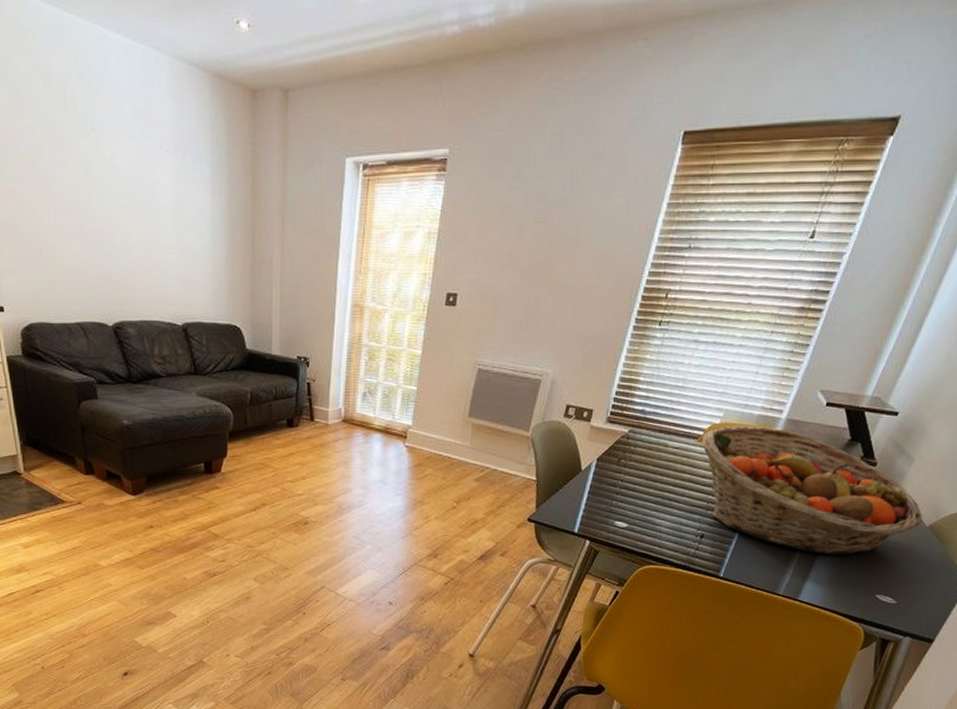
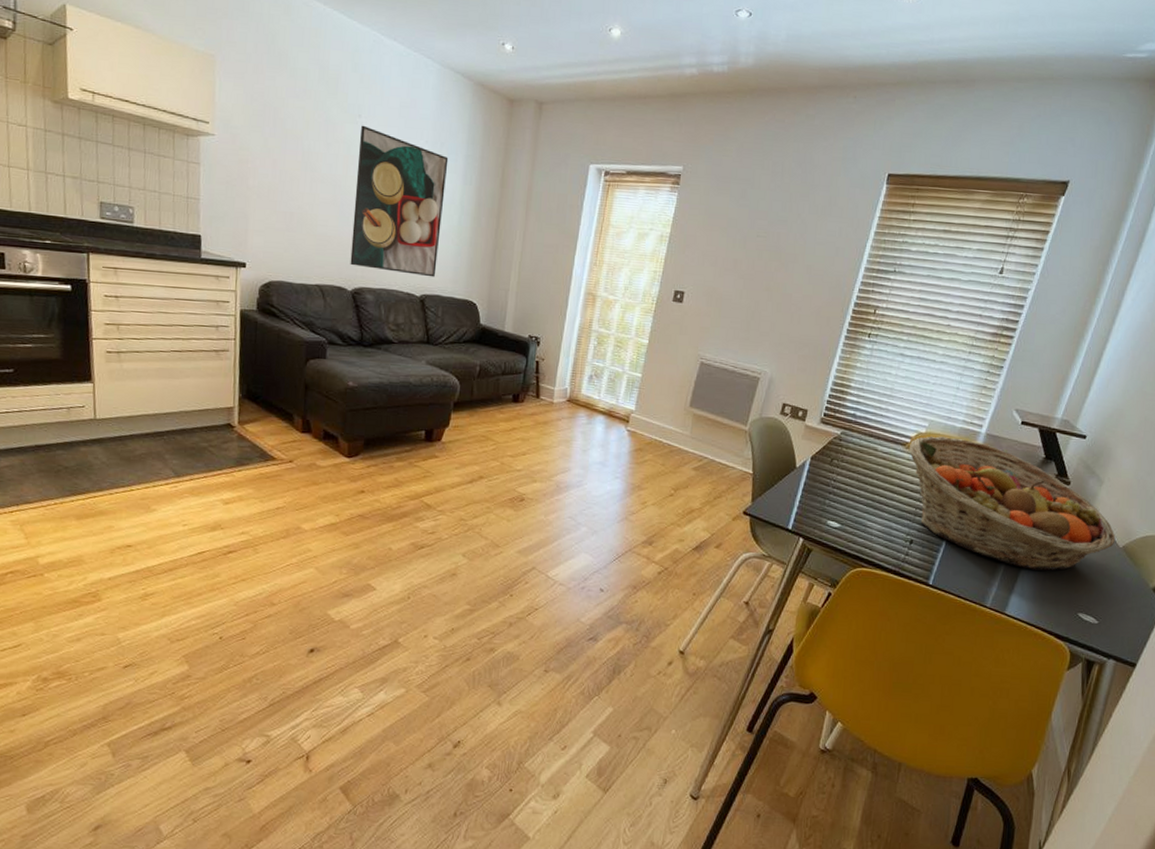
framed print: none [97,139,195,304] -> present [350,125,449,277]

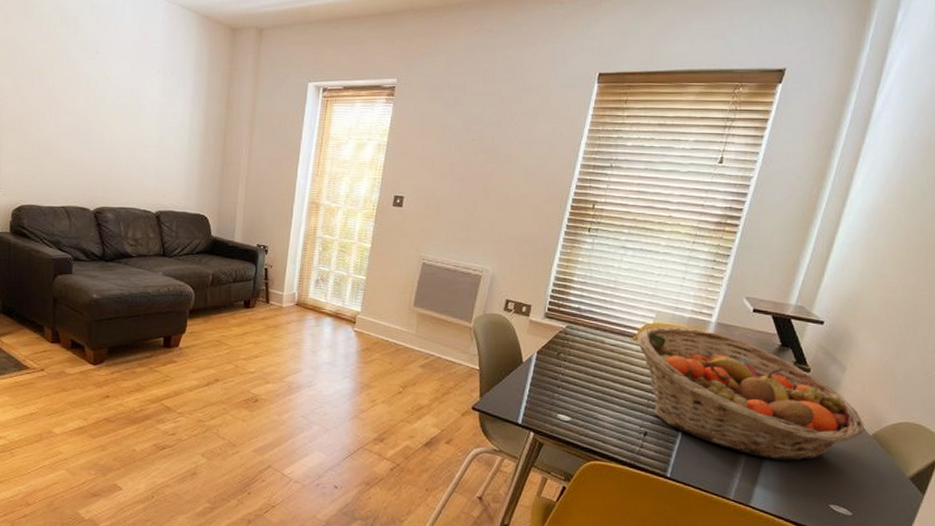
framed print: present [350,125,449,277] -> none [92,60,178,195]

